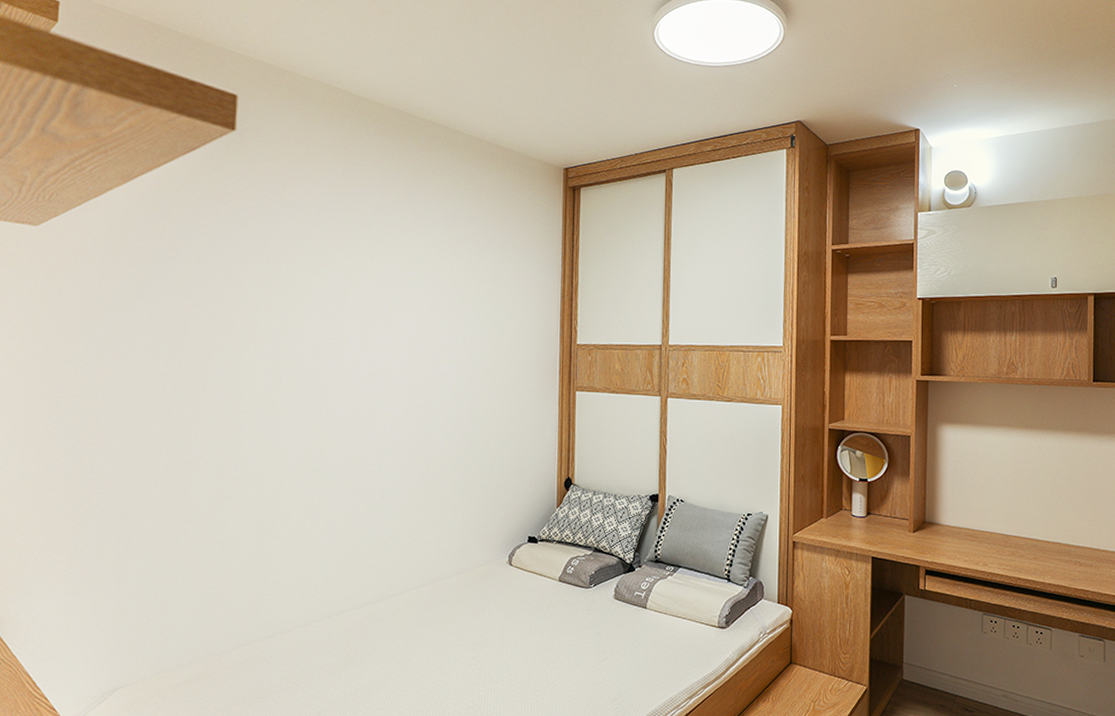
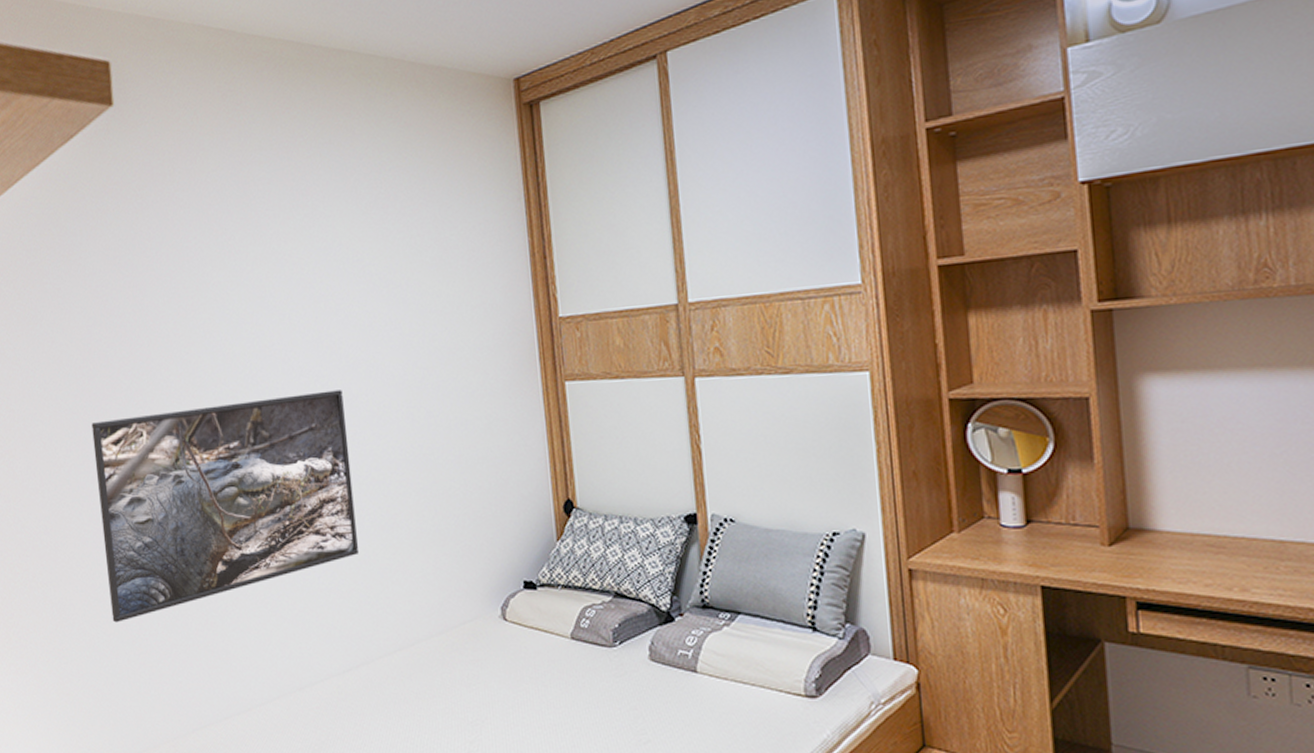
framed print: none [175,380,403,554] -> present [91,390,360,623]

